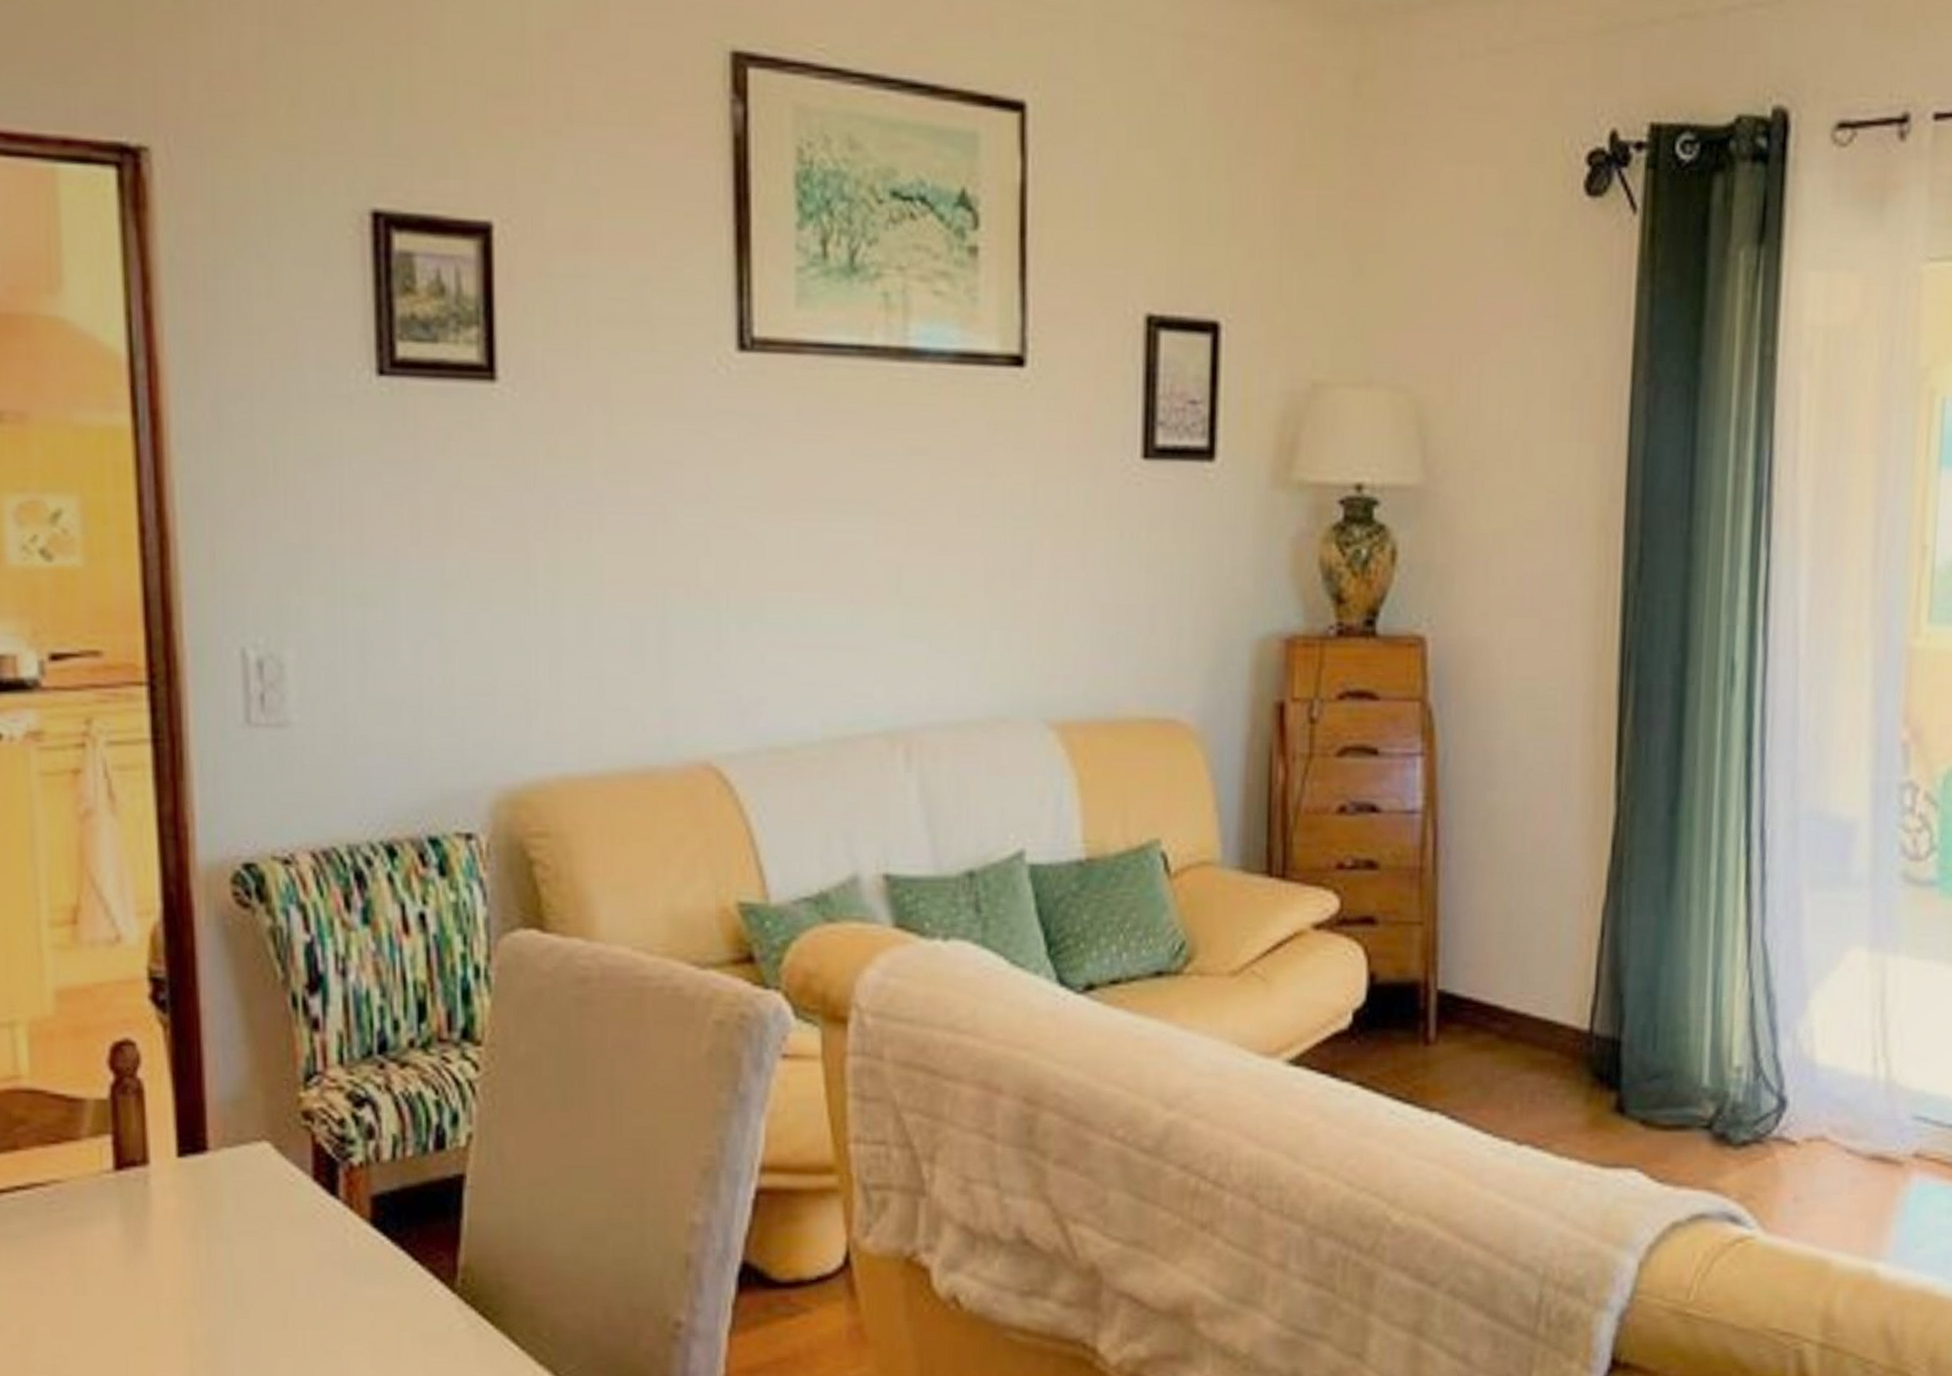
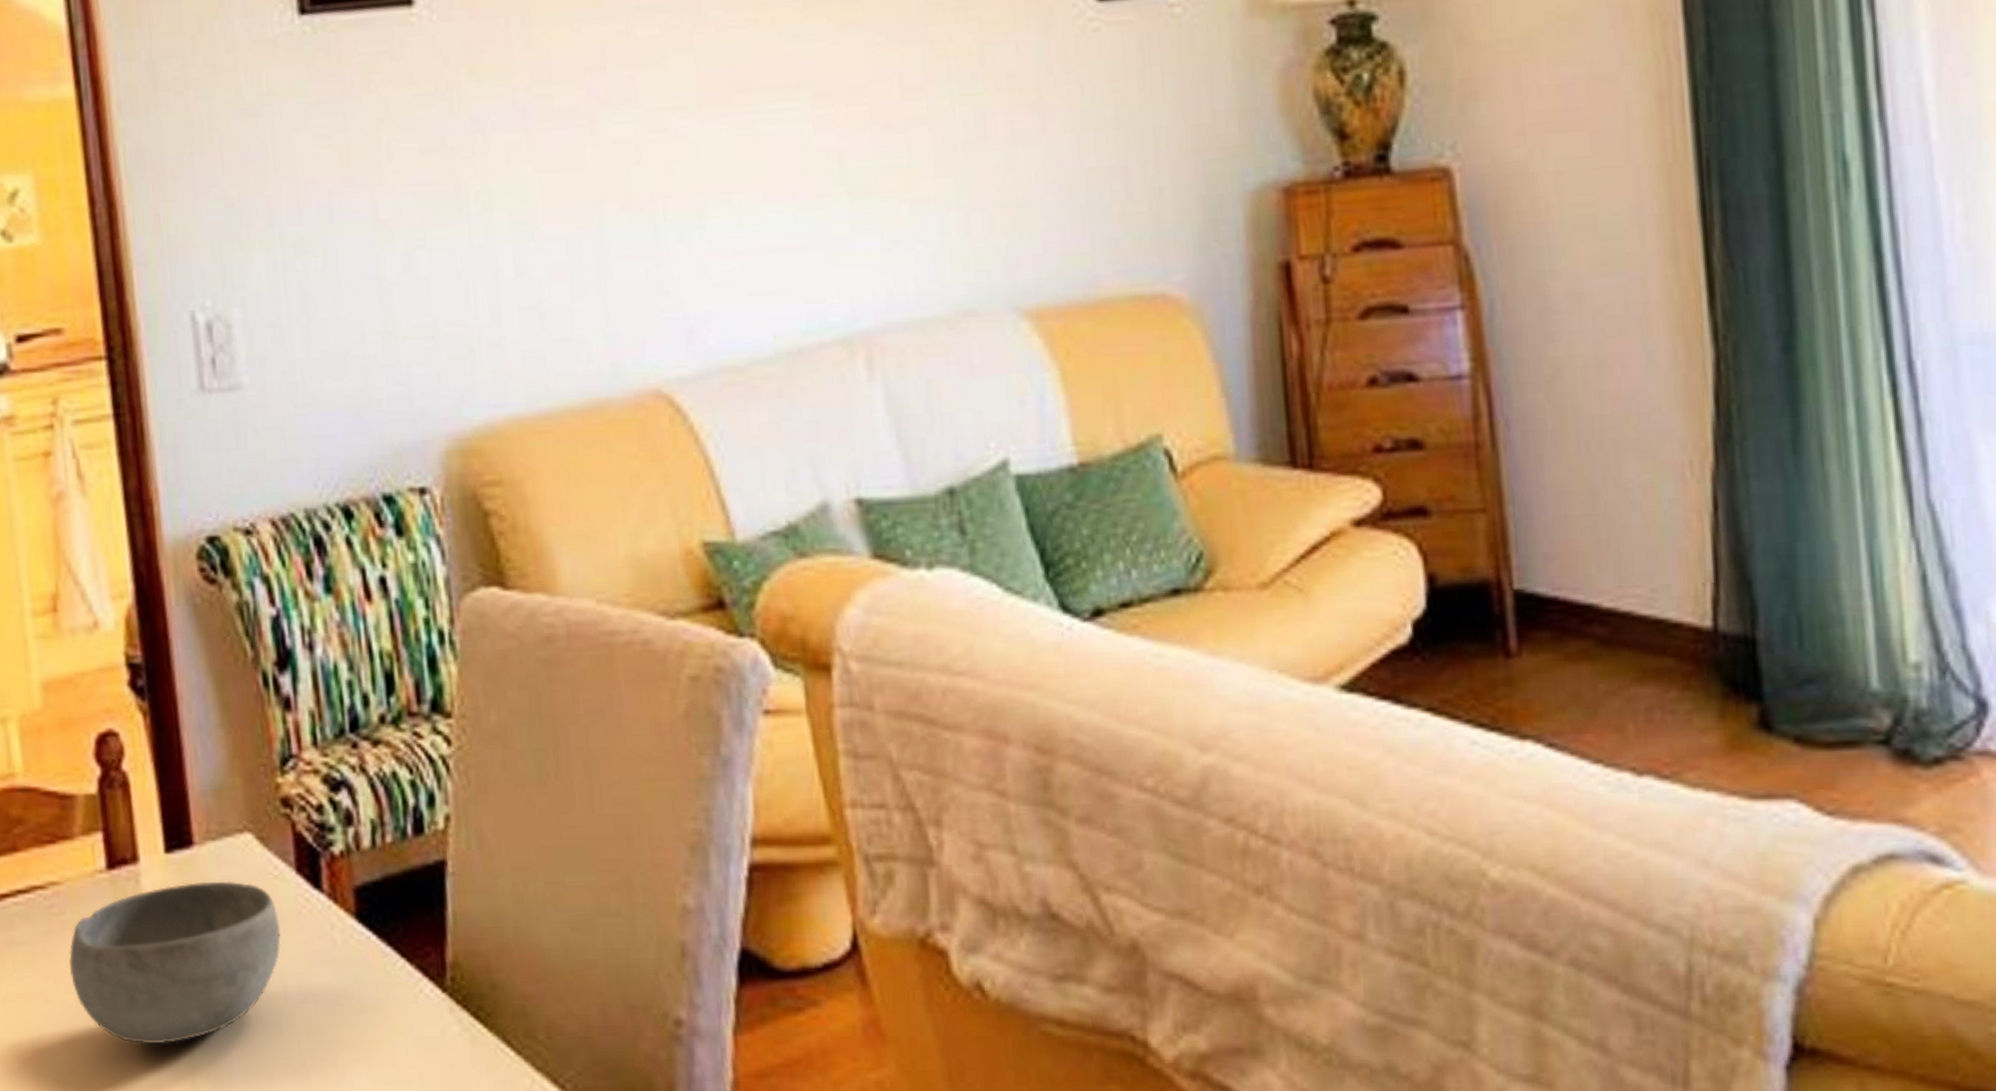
bowl: none [67,1185,294,1334] -> present [68,881,281,1045]

